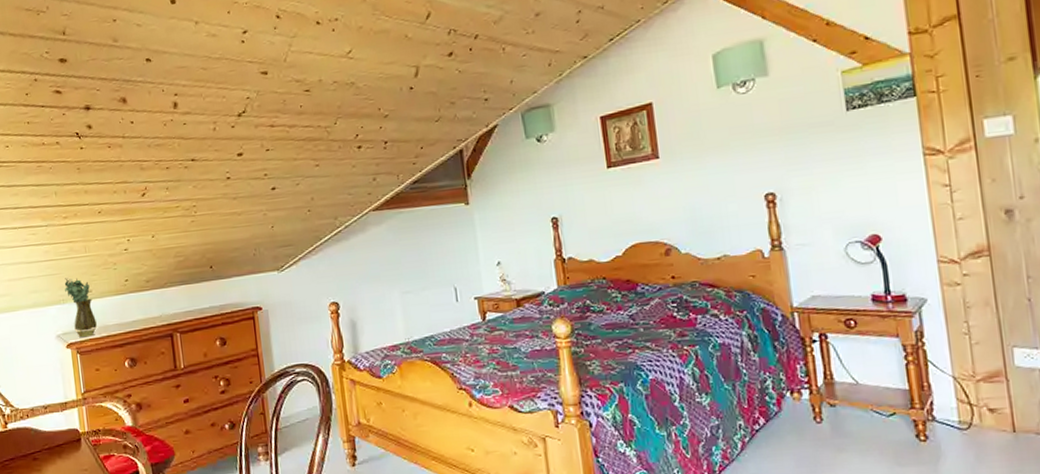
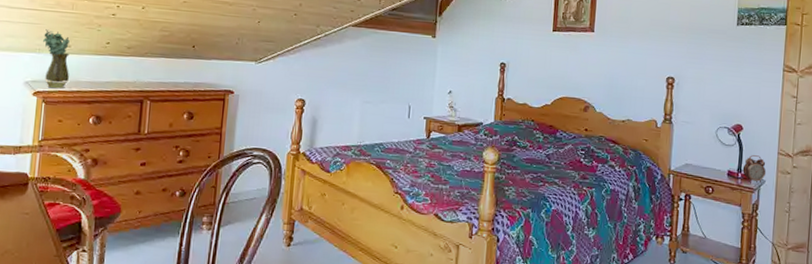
alarm clock: none [891,269,926,304] -> present [742,155,766,183]

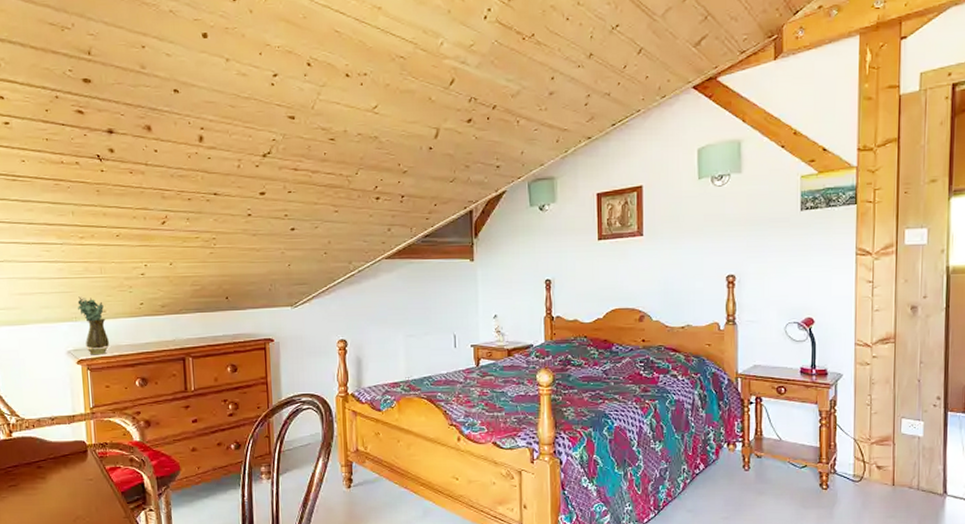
alarm clock: present [742,155,766,183] -> none [817,349,843,377]

